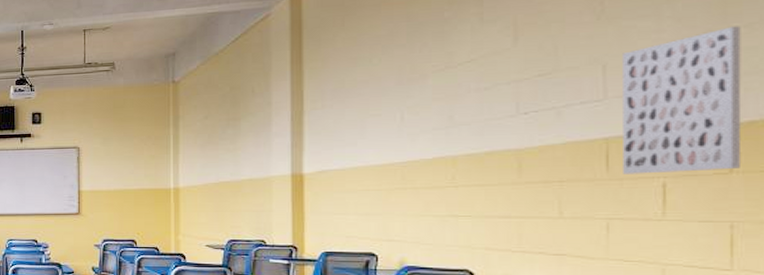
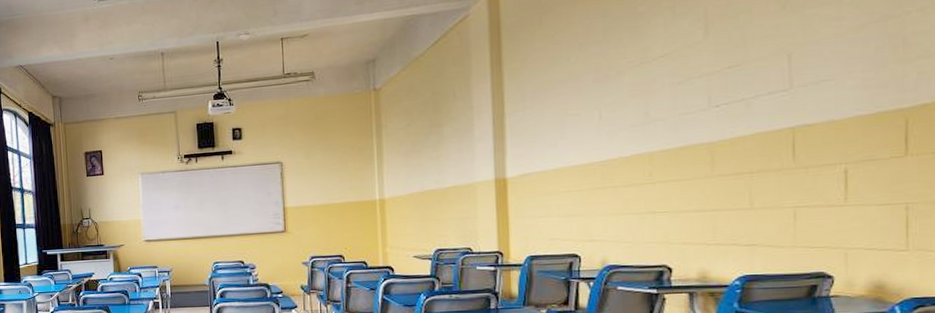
wall art: present [622,26,742,174] -> none [806,10,915,162]

